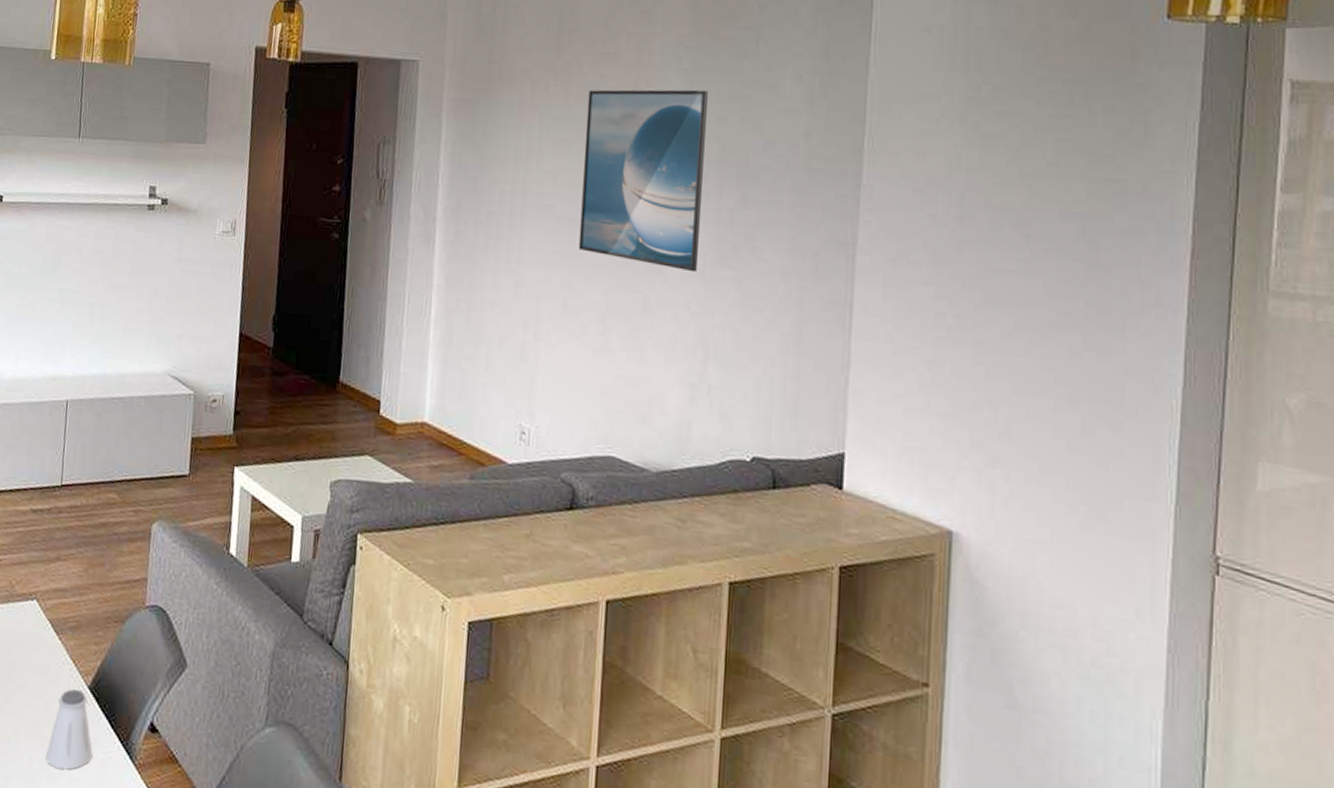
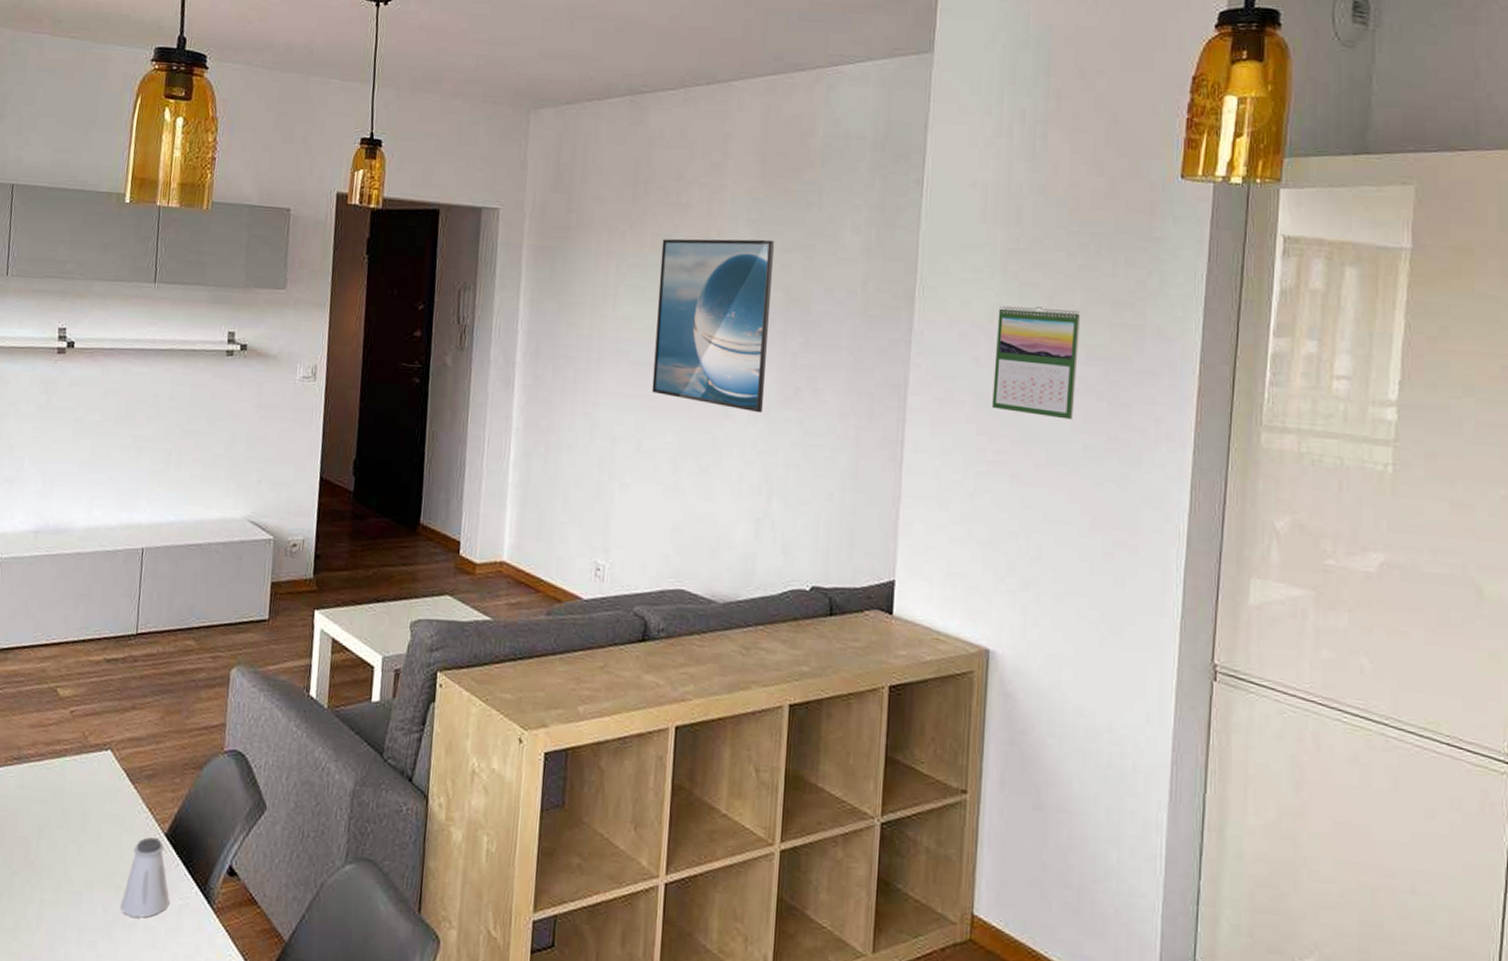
calendar: none [952,158,1053,283] -> present [992,305,1081,420]

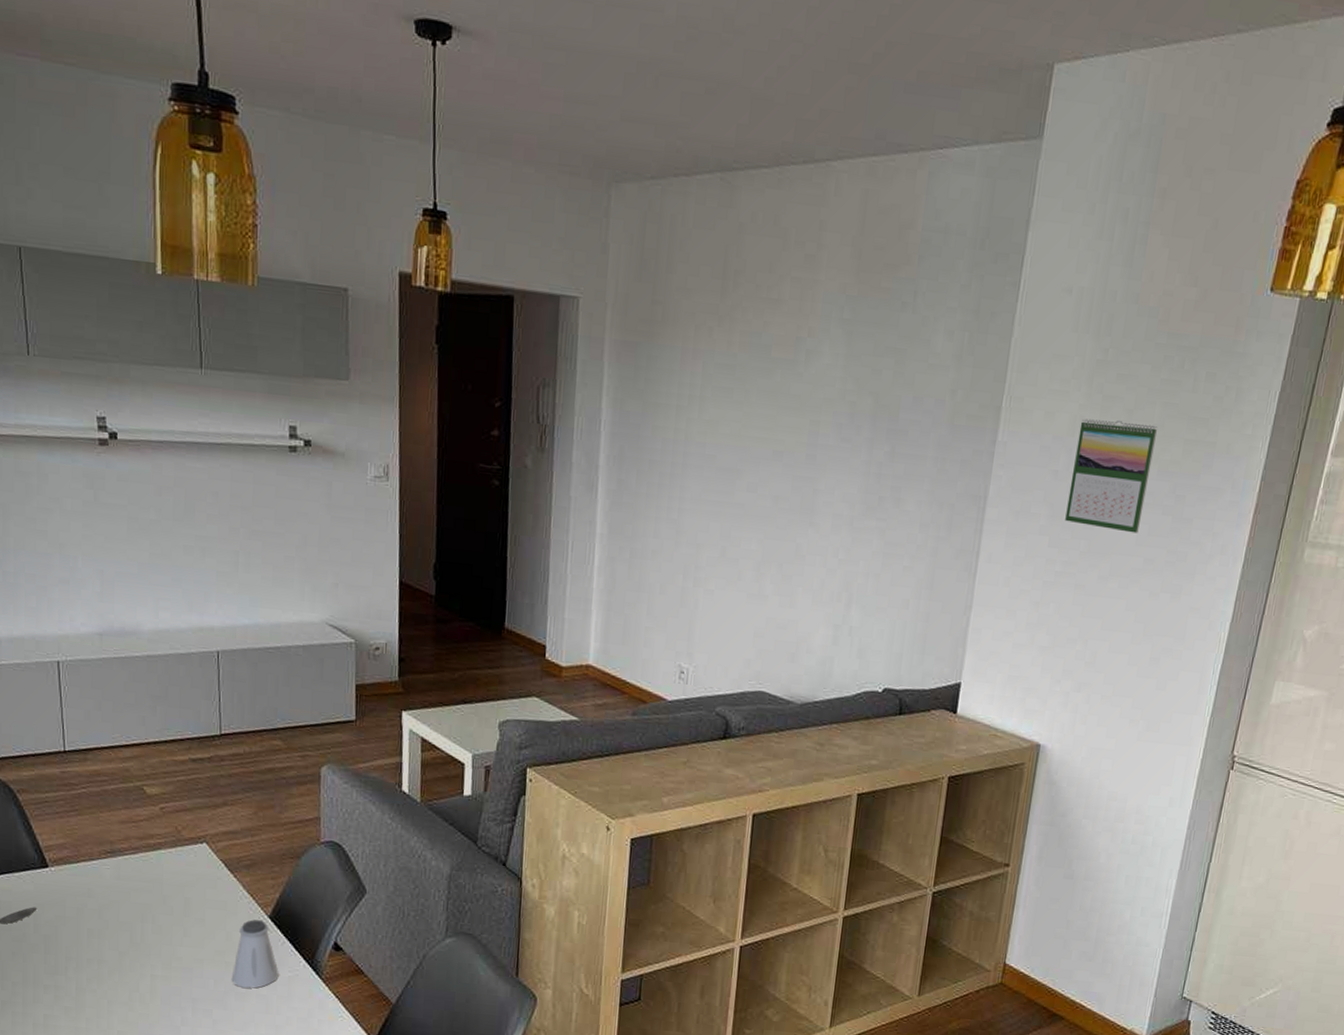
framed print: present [652,238,775,413] -> none [737,337,867,523]

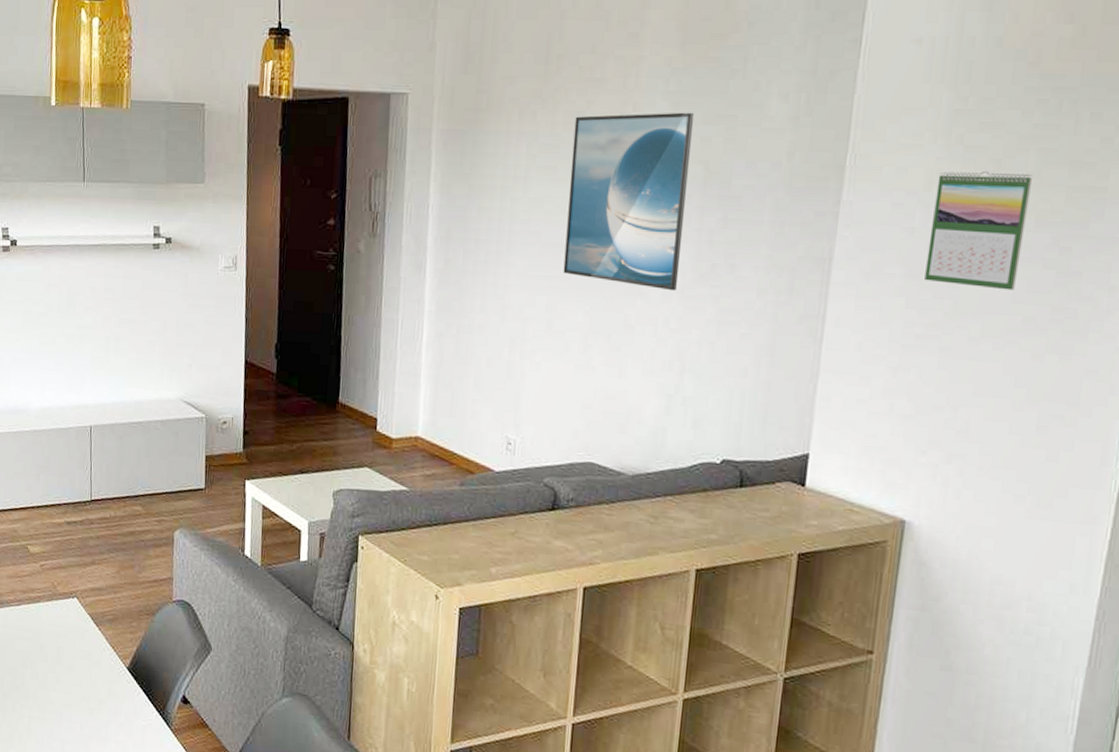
saltshaker: present [231,919,279,989] -> none [94,670,135,735]
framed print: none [737,337,867,523] -> present [563,112,695,291]

